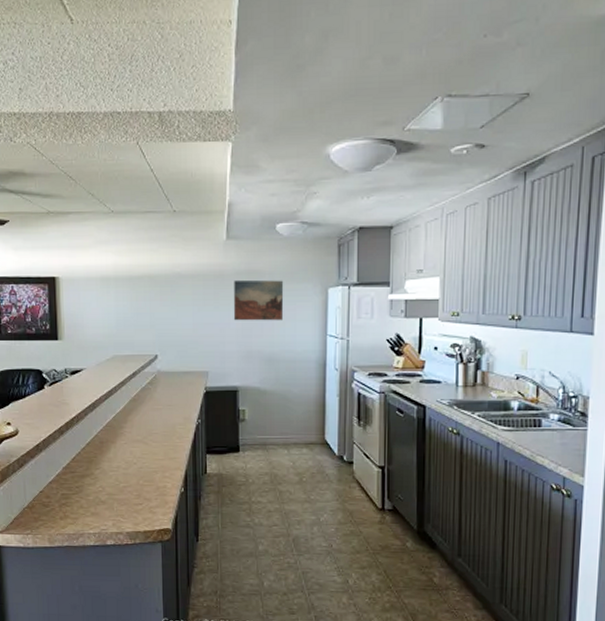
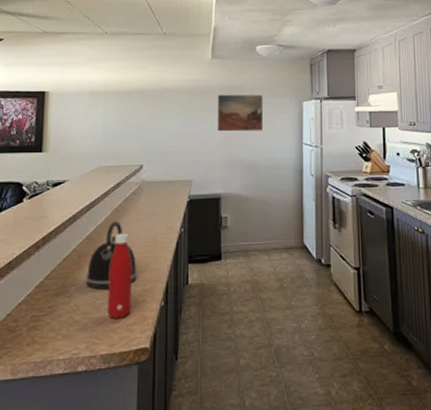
kettle: none [108,410,157,474] -> present [85,221,137,290]
bottle: none [130,422,153,502] -> present [107,233,132,320]

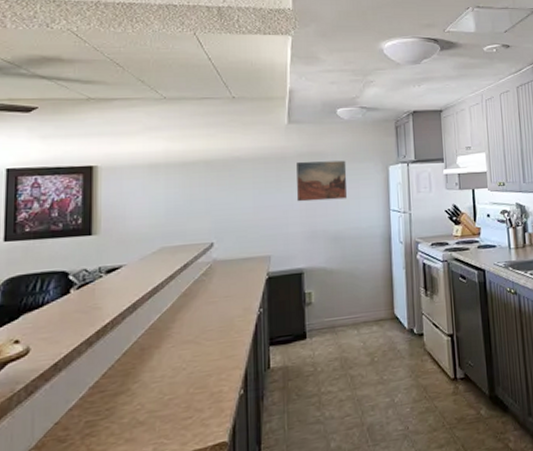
kettle: present [85,221,137,290] -> none [150,306,211,384]
bottle: present [107,233,132,320] -> none [178,319,205,415]

